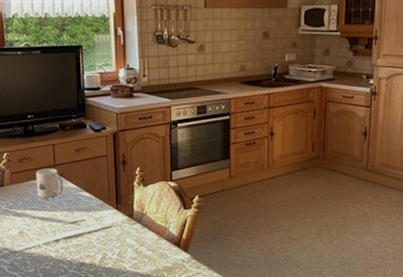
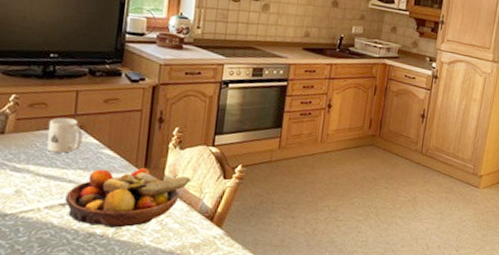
fruit bowl: none [58,205,156,257] -> present [65,168,190,228]

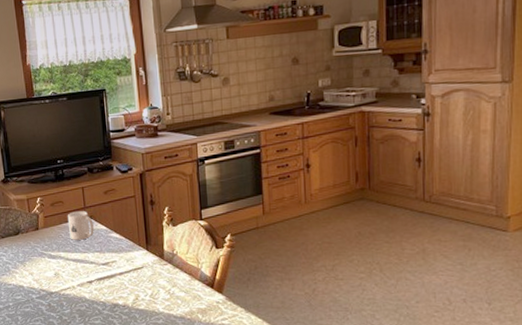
fruit bowl: present [65,168,190,228] -> none [90,246,187,299]

